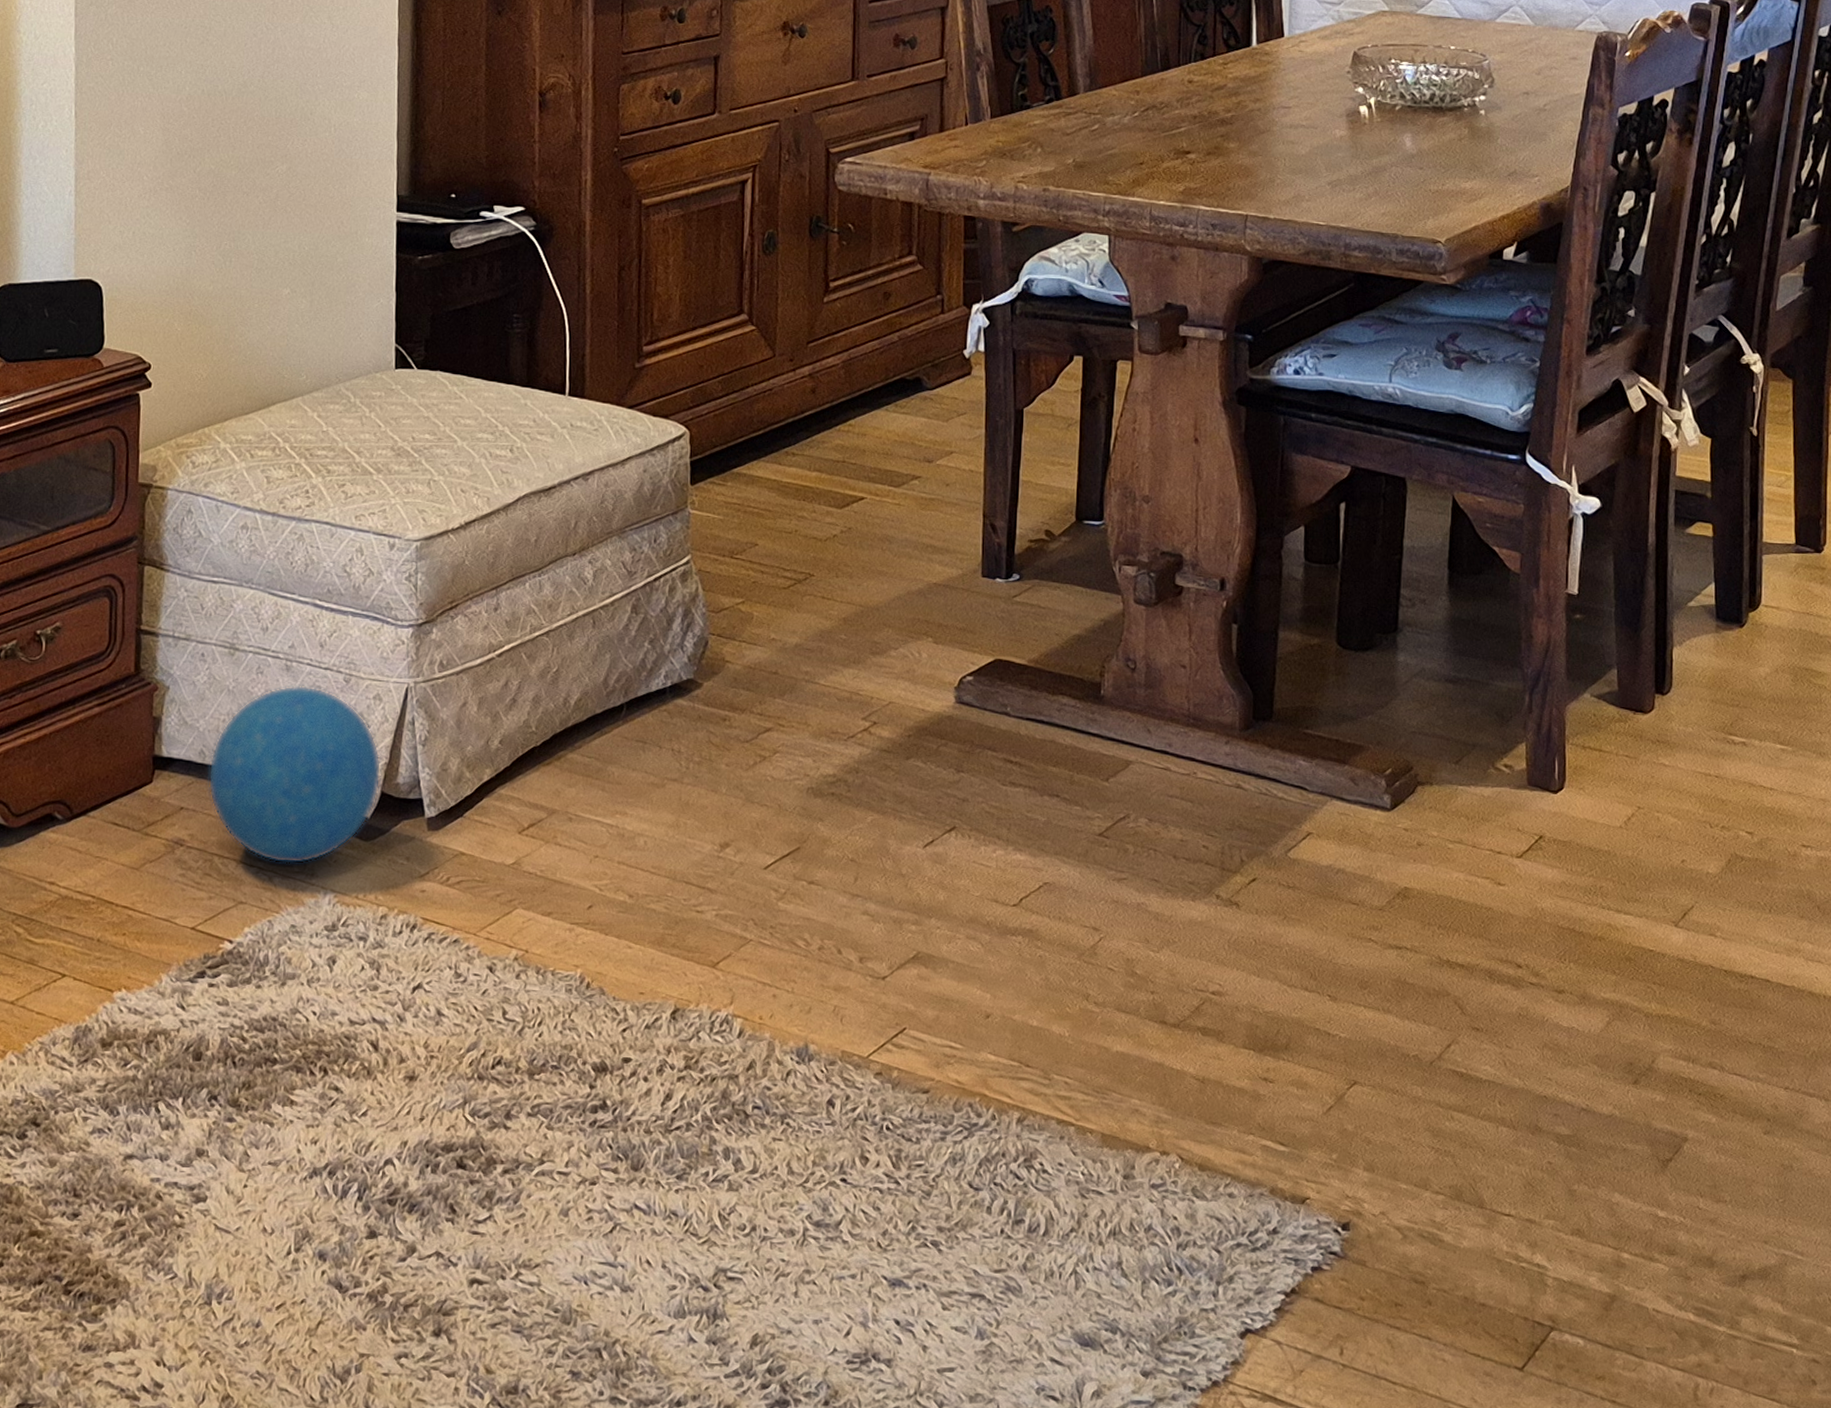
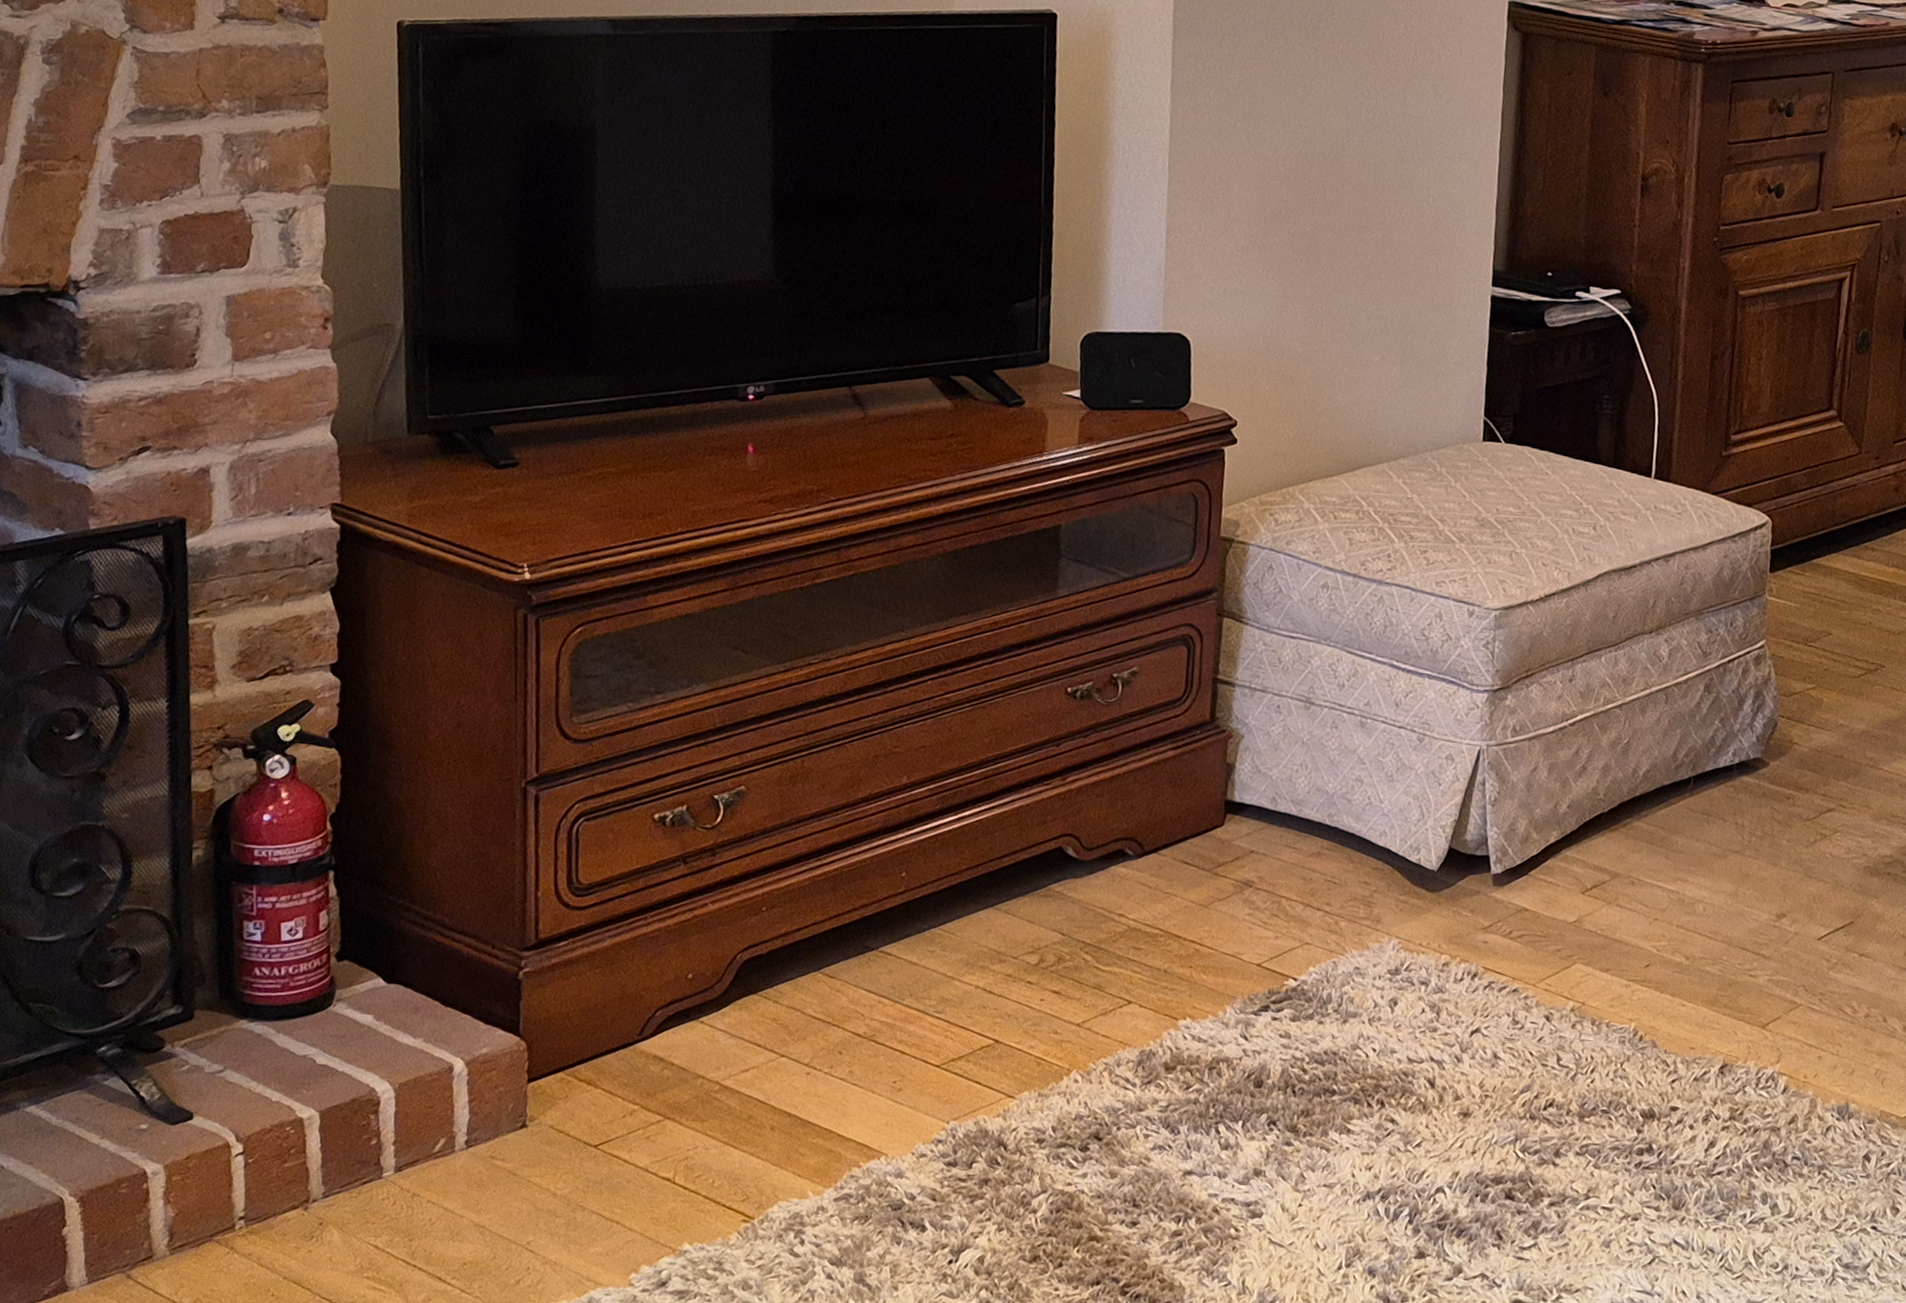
decorative ball: present [208,685,382,864] -> none [1278,741,1451,911]

